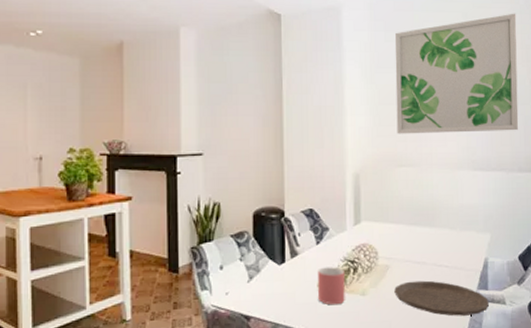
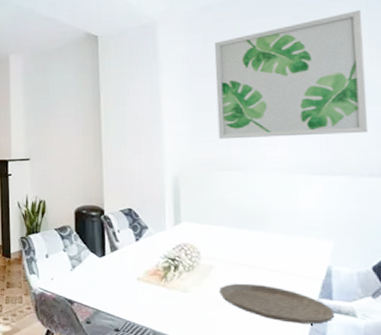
mug: present [318,267,345,305] -> none [138,263,166,299]

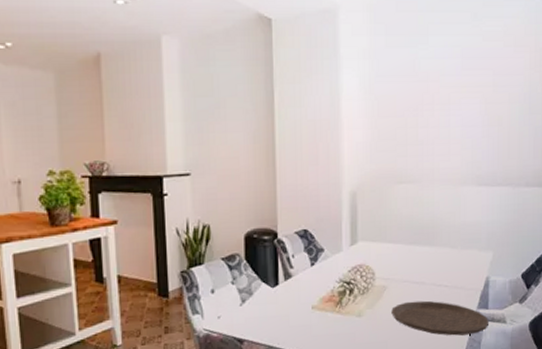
wall art: present [214,9,369,140] -> none [396,11,531,149]

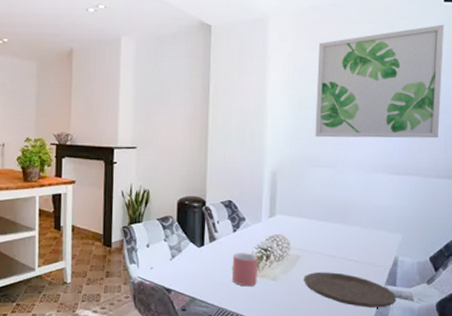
mug: none [313,288,341,327] -> present [232,252,258,287]
wall art: none [396,11,531,149] -> present [315,24,445,139]

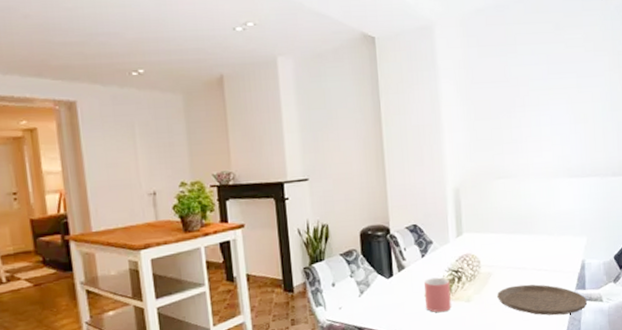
wall art: present [315,24,445,139] -> none [488,19,612,148]

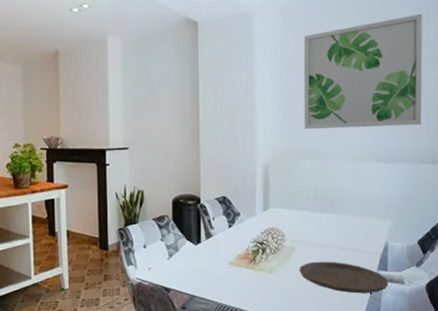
mug: present [424,277,451,313] -> none [230,247,254,281]
wall art: none [488,19,612,148] -> present [303,13,423,130]

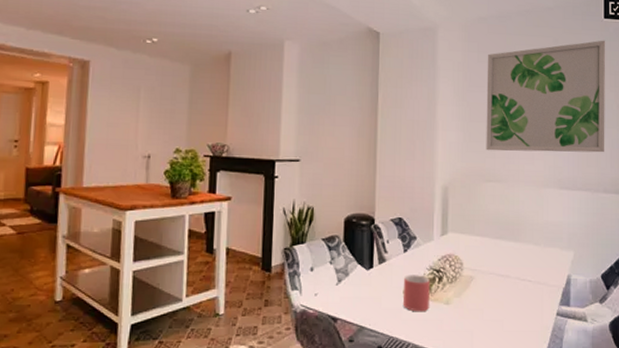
mug: none [230,247,254,281] -> present [404,275,430,312]
plate: present [299,261,389,294] -> none [478,293,571,331]

